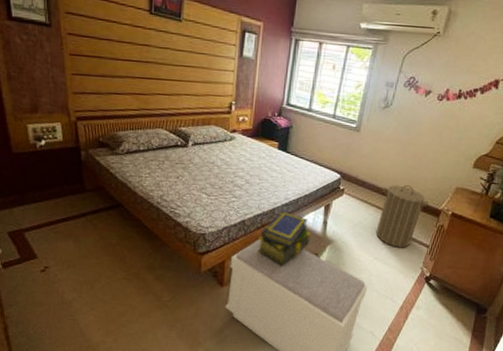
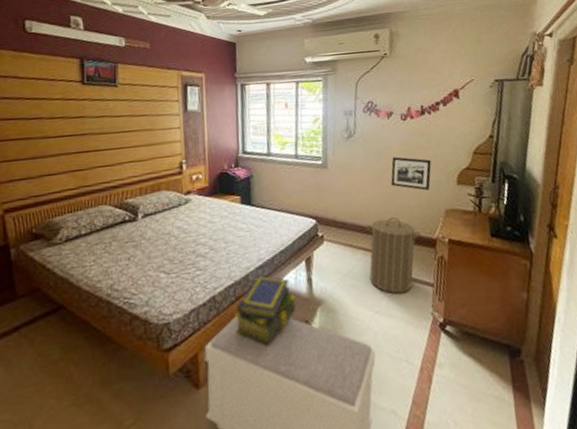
picture frame: none [414,133,455,168] -> present [390,156,432,191]

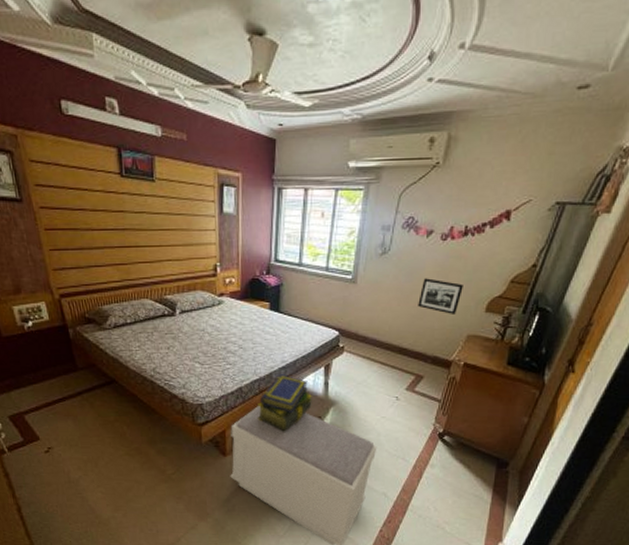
laundry hamper: present [367,216,421,294] -> none [381,336,438,405]

